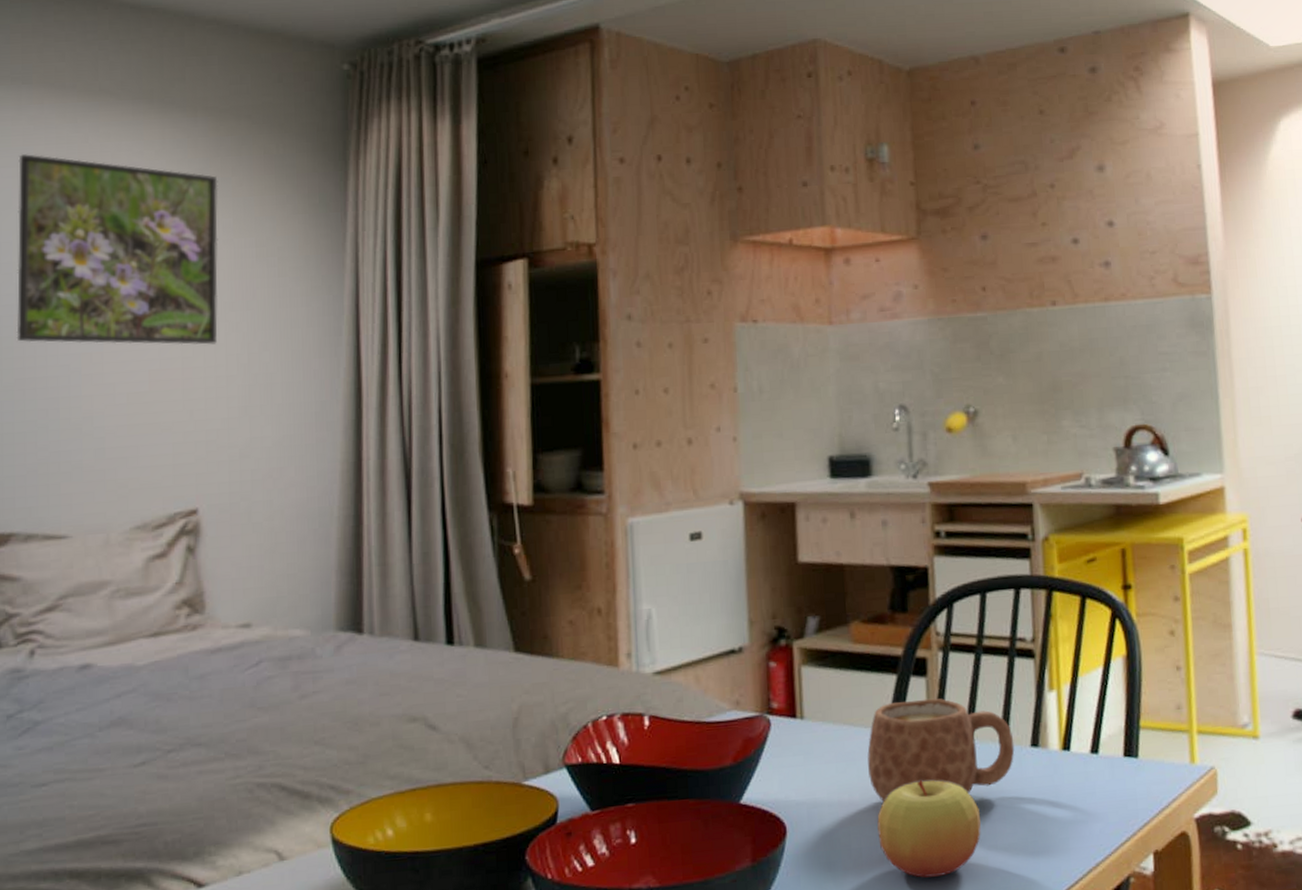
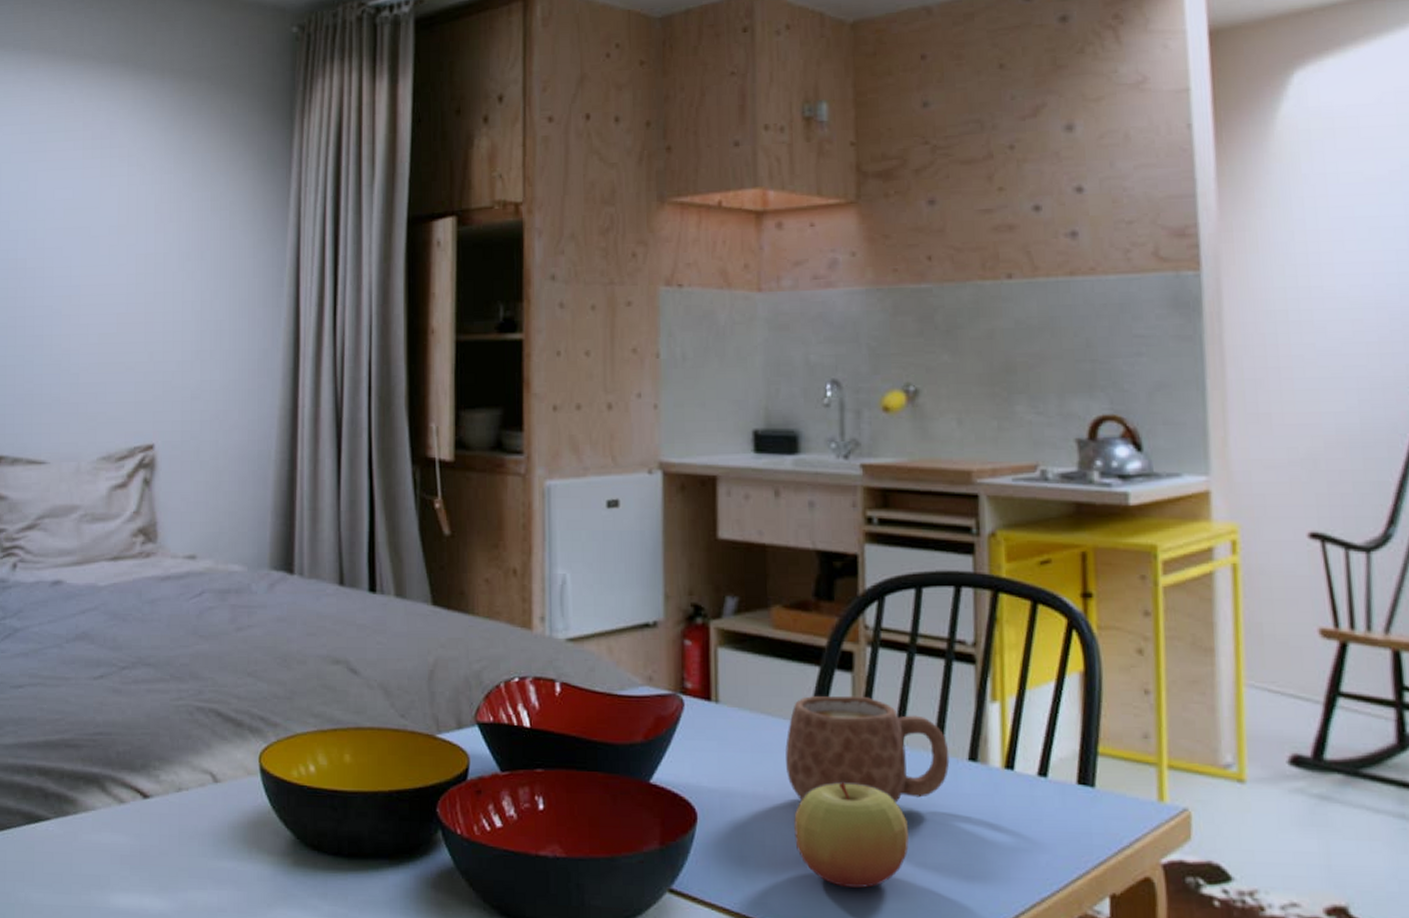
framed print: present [16,154,218,345] -> none [11,113,180,292]

